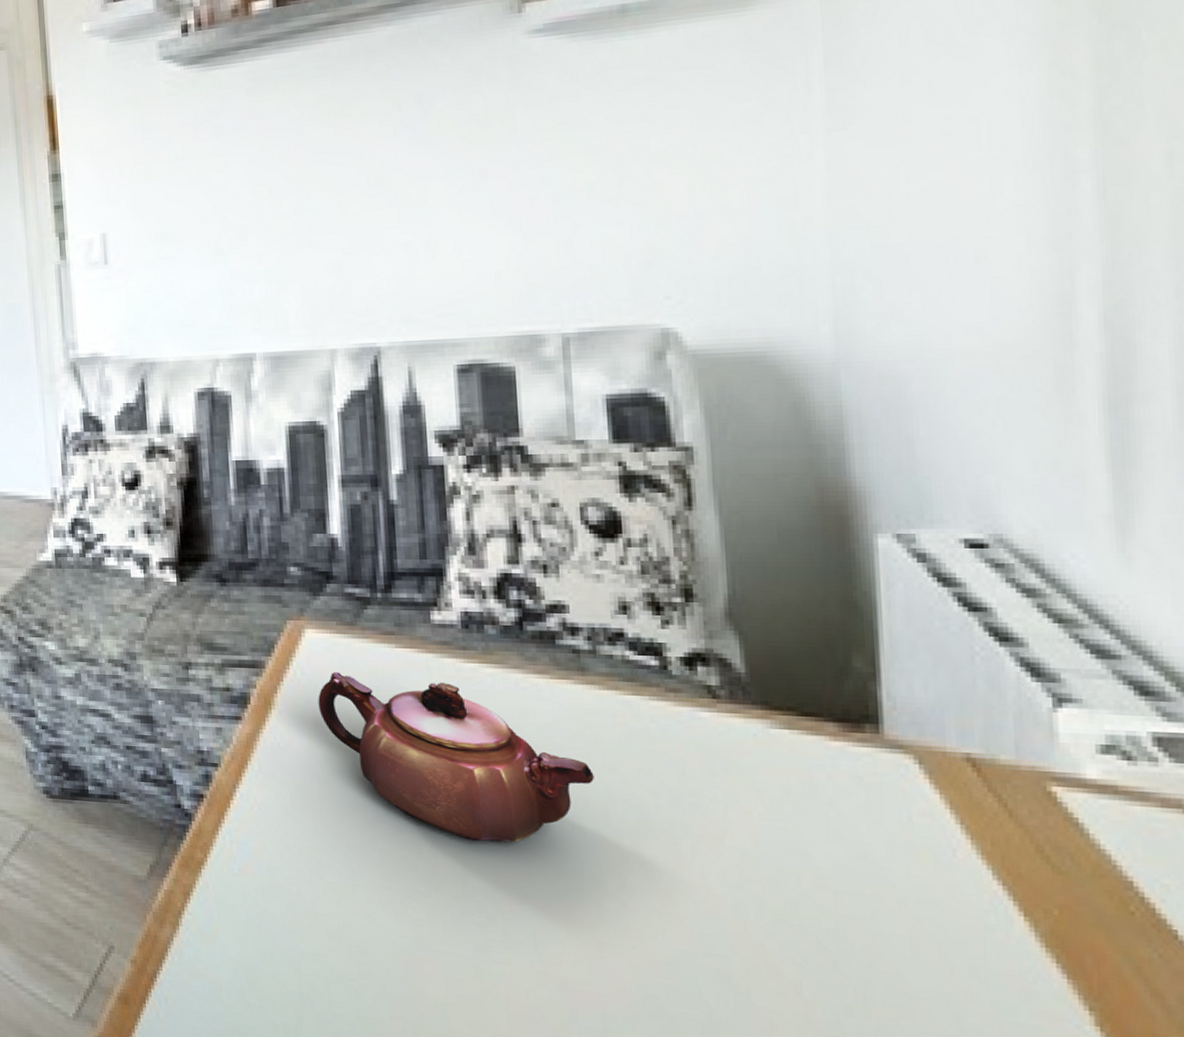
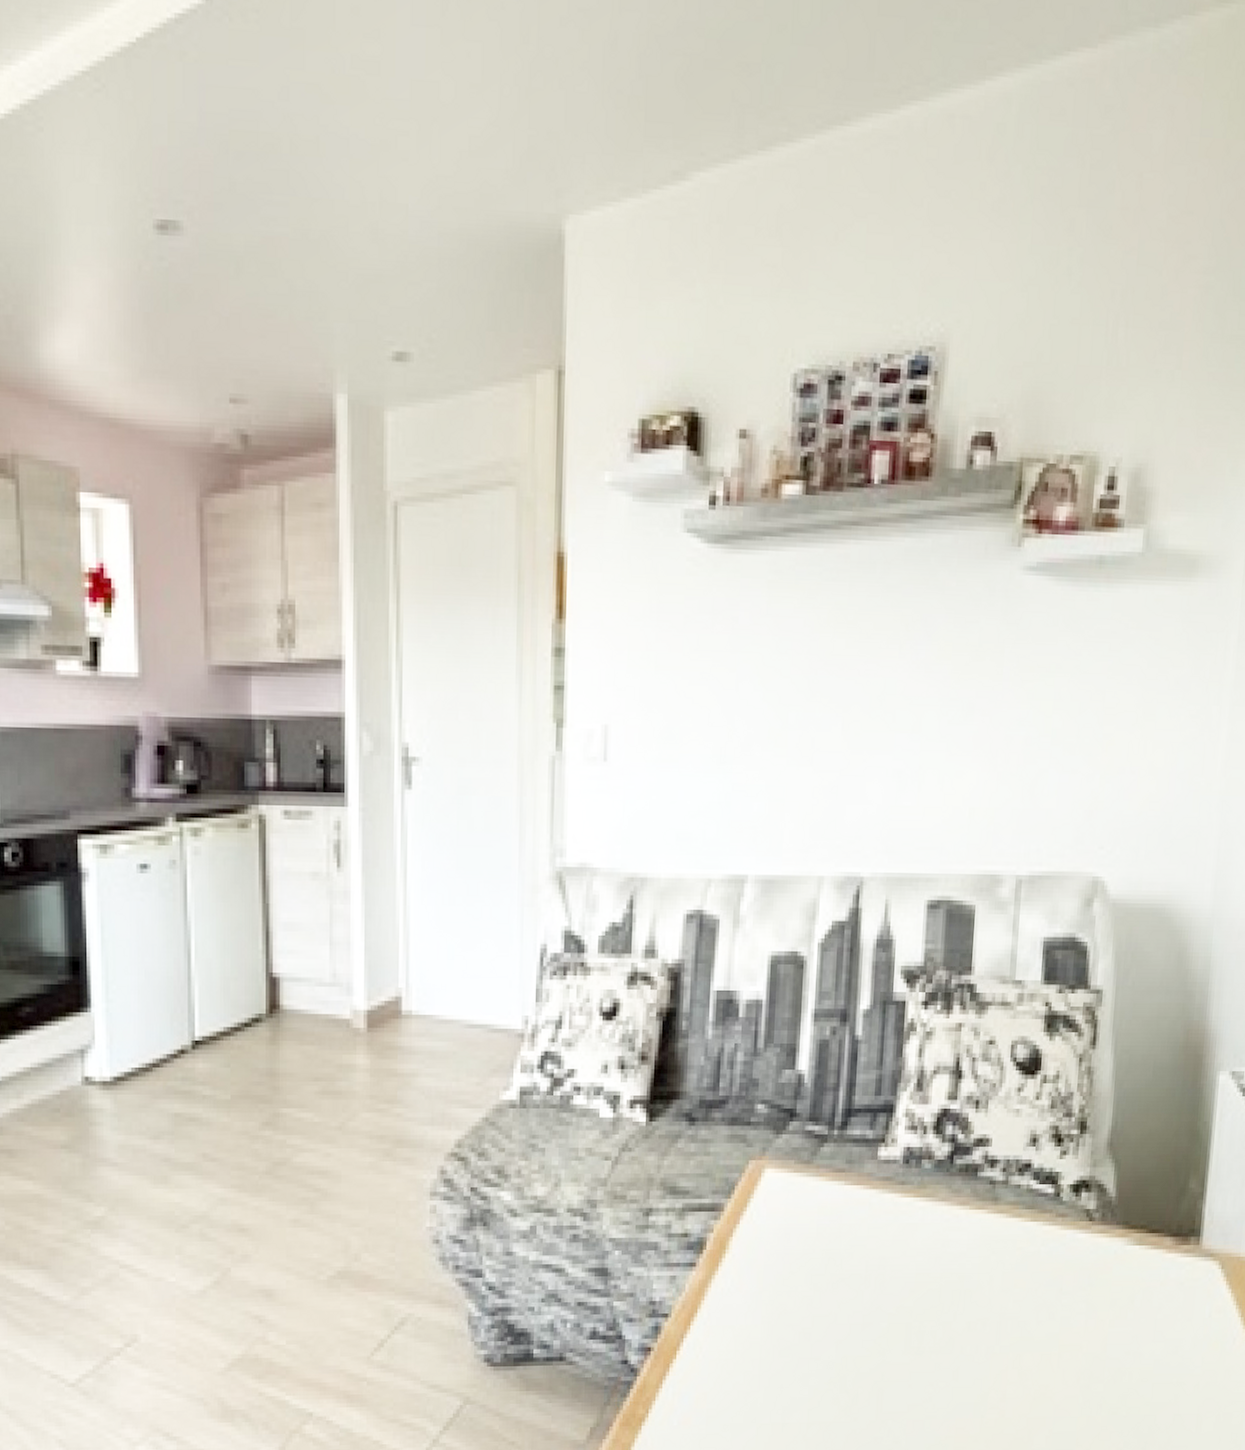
teapot: present [318,671,594,843] -> none [769,1211,993,1369]

